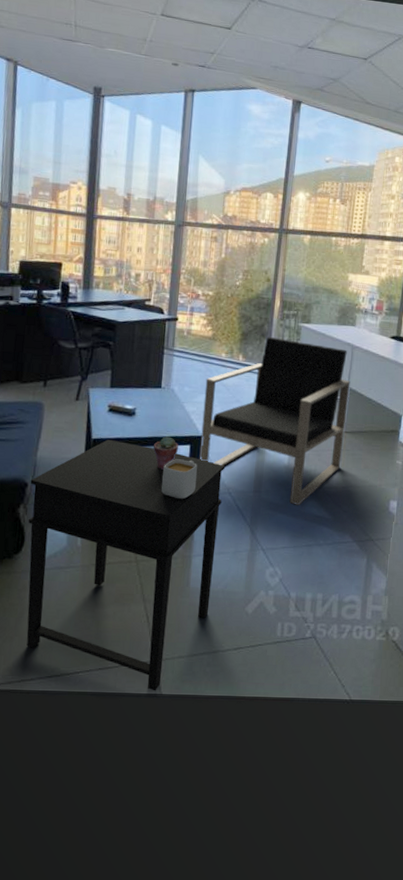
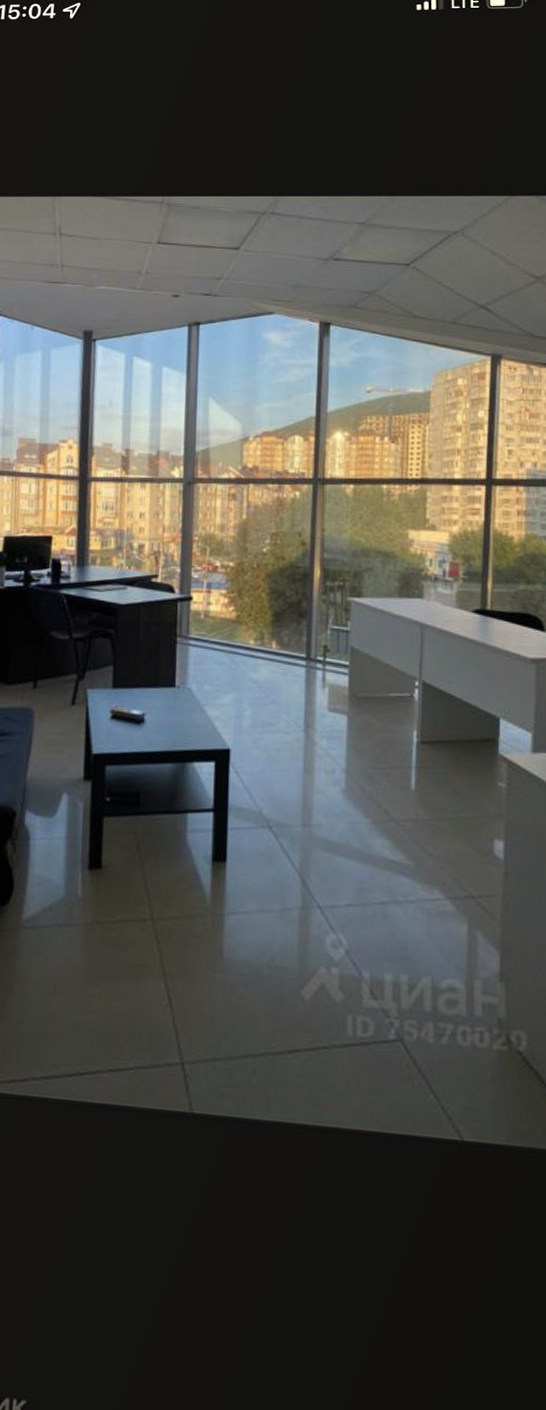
side table: present [26,439,225,691] -> none [17,755,261,1108]
potted succulent: present [153,436,178,470] -> none [169,750,200,795]
mug: present [161,459,198,500] -> none [180,780,226,835]
armchair: present [199,337,350,505] -> none [227,617,423,845]

